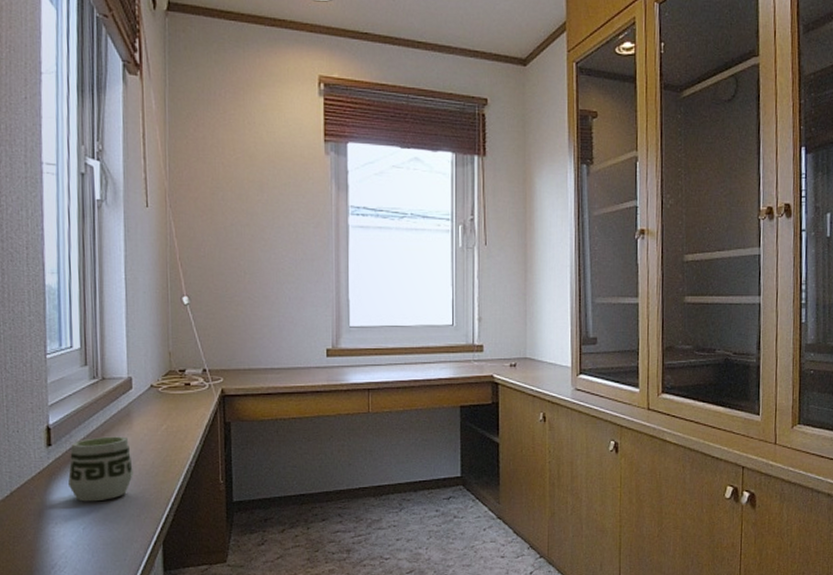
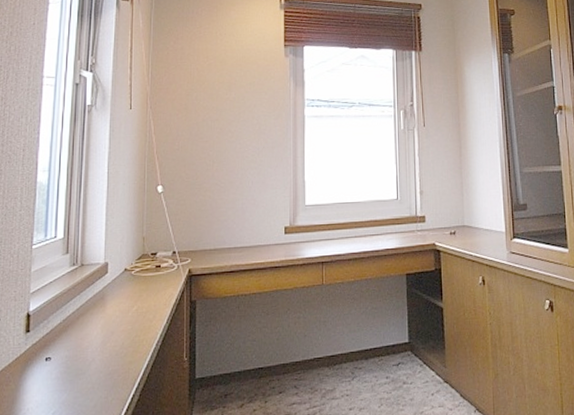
cup: present [68,436,133,502] -> none [43,319,104,386]

